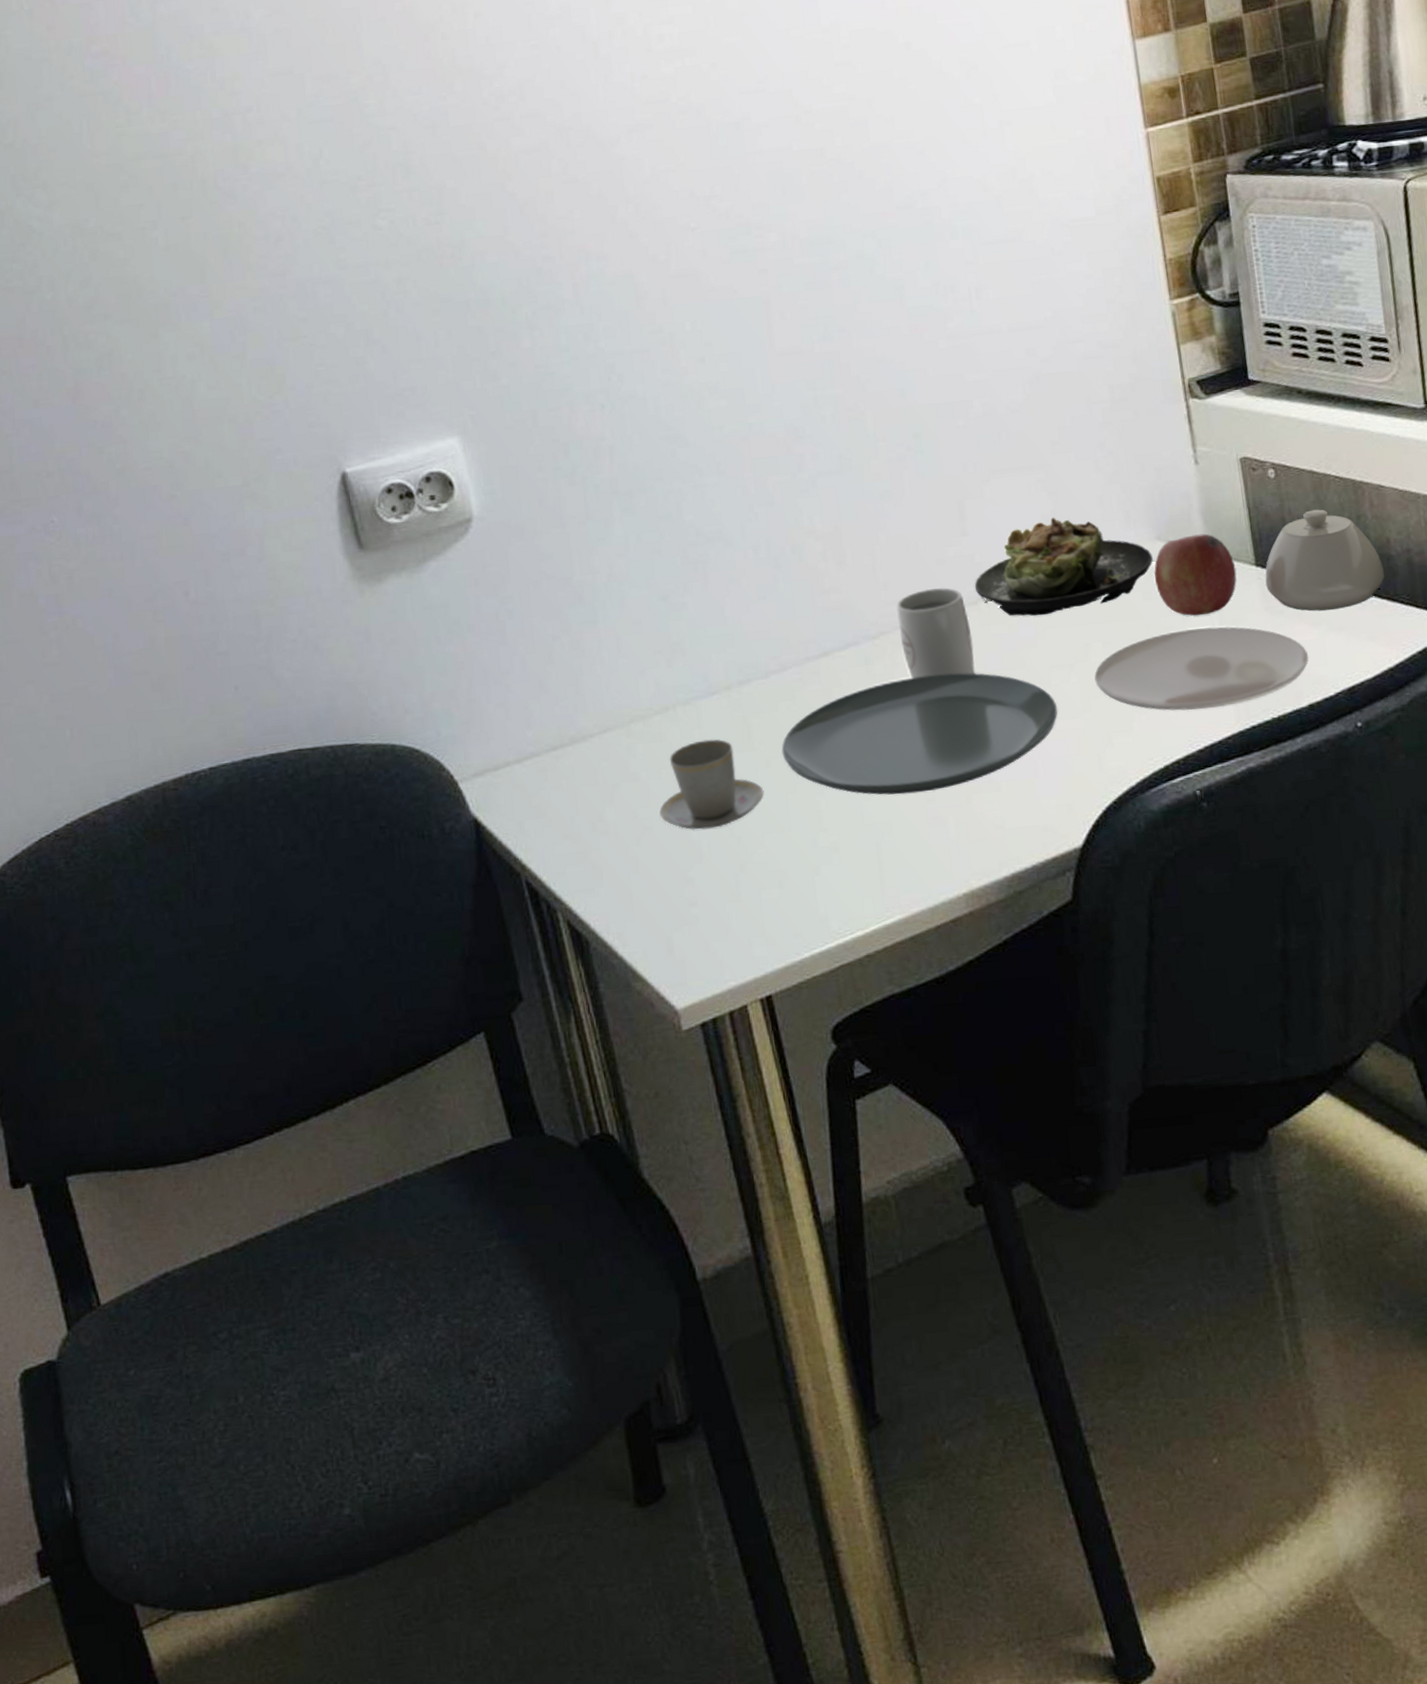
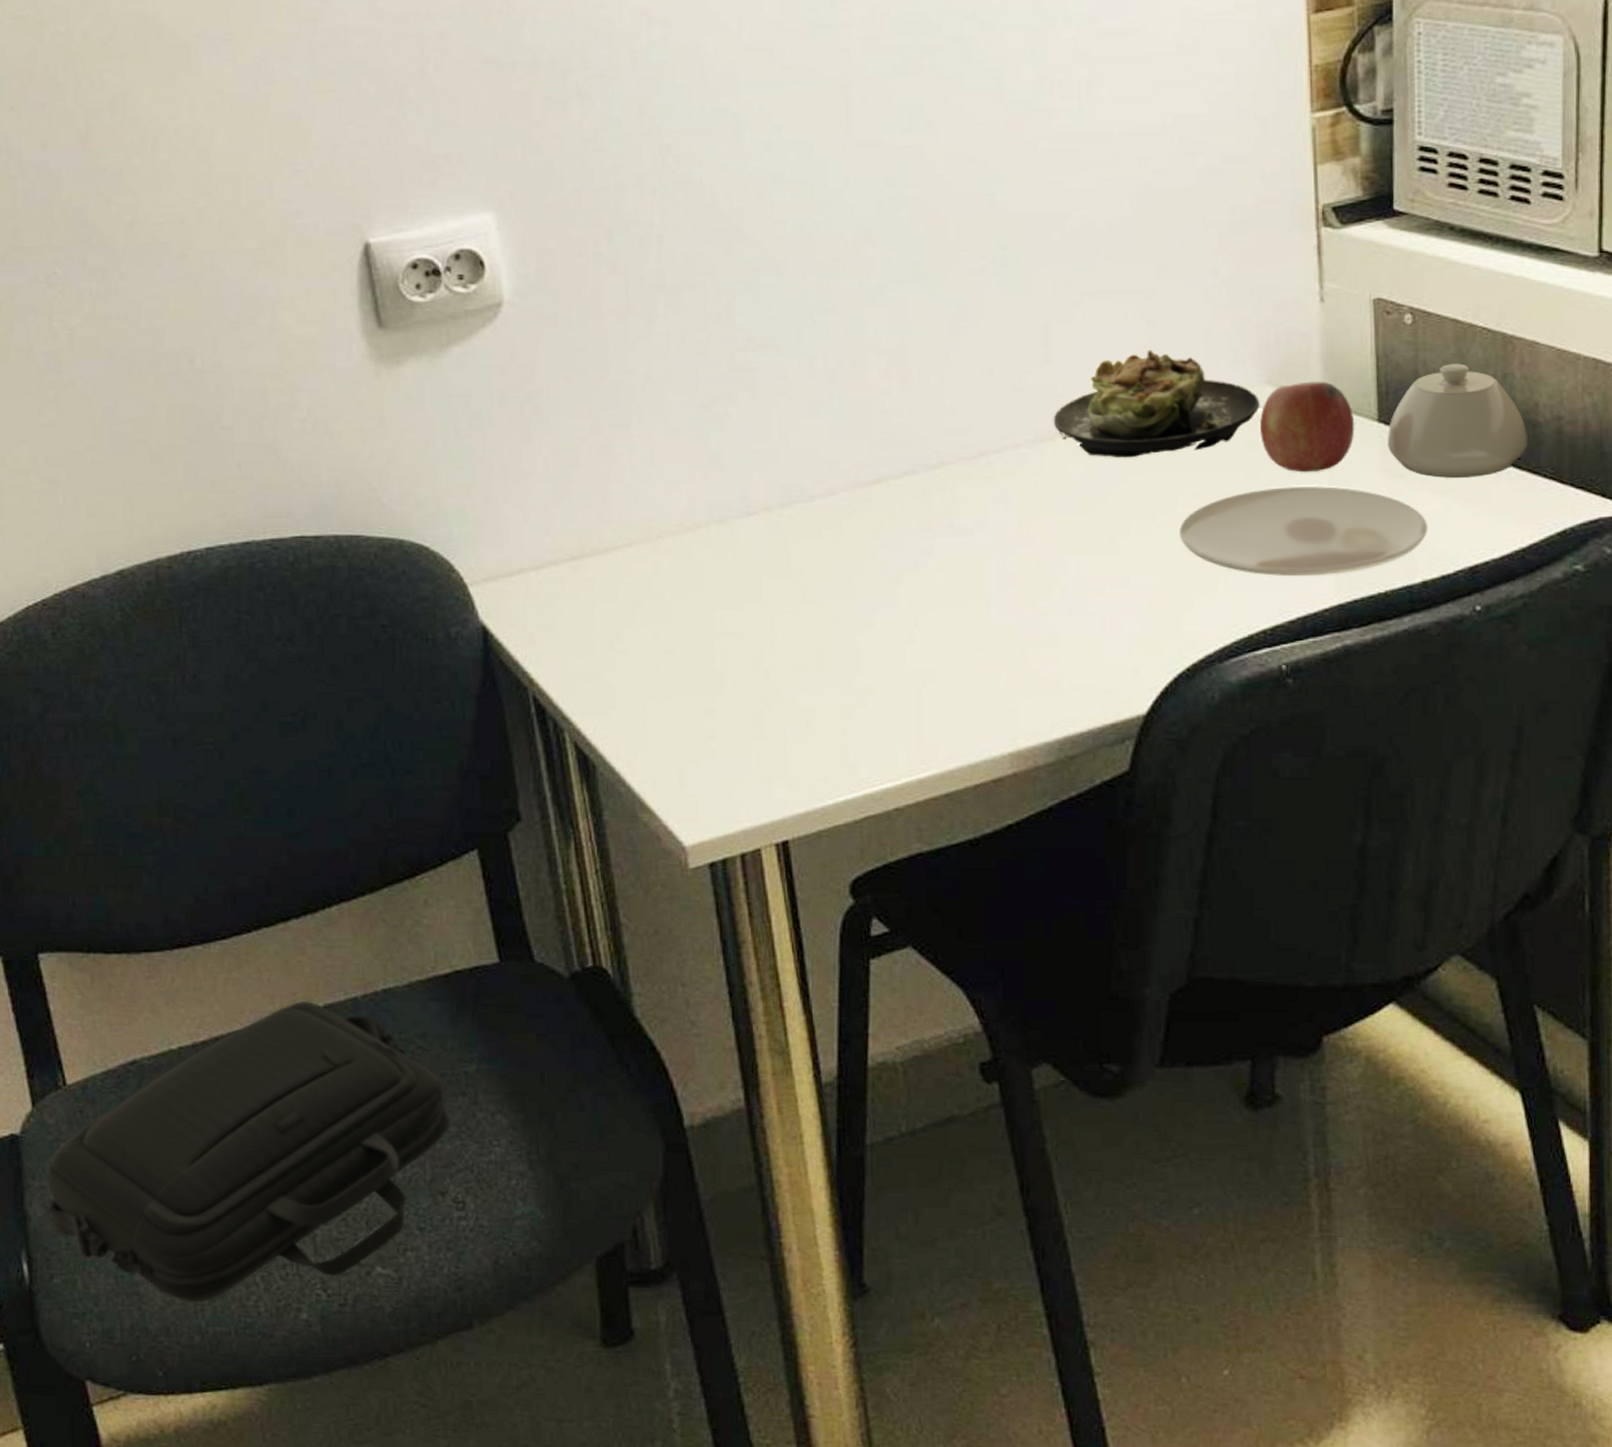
laptop bag: none [84,1195,477,1512] -> present [46,1000,451,1304]
teacup: present [659,738,764,830] -> none [682,563,798,659]
plate: present [781,673,1058,795] -> none [821,513,1134,640]
mug: present [896,587,975,679] -> none [963,419,1045,517]

